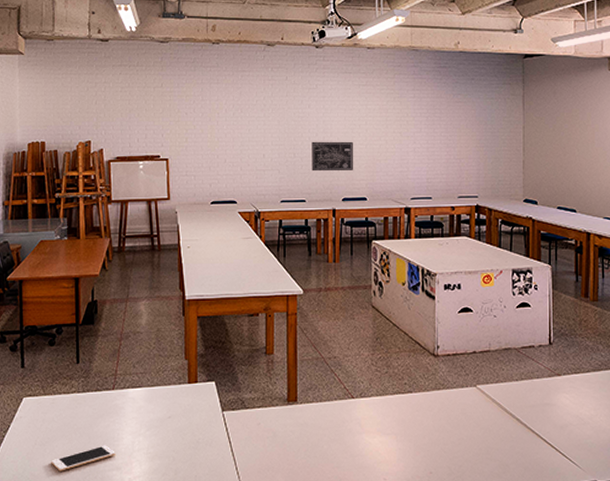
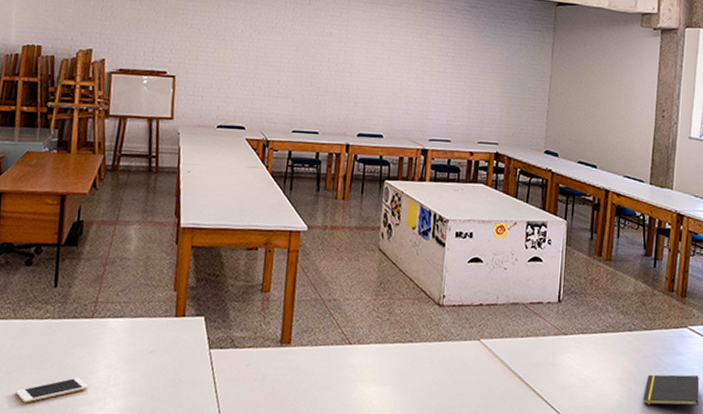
wall art: present [312,141,353,172] -> none [328,71,374,105]

